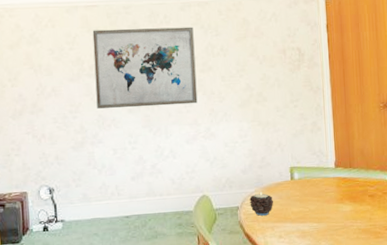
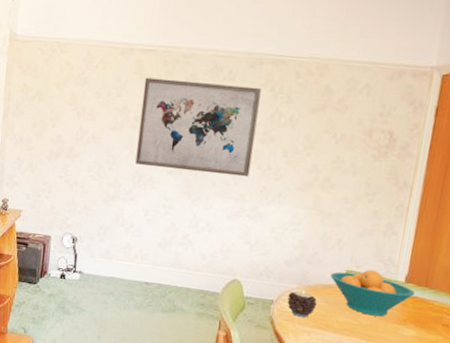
fruit bowl: none [279,162,344,201] -> present [331,269,415,317]

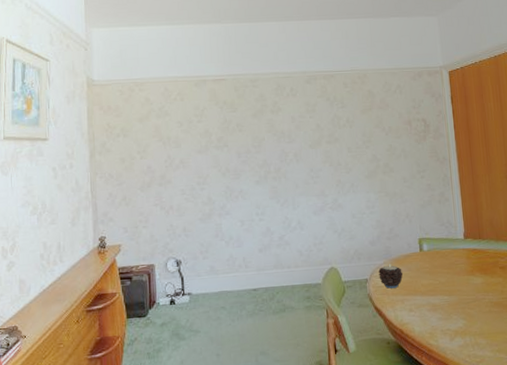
wall art: present [135,77,262,177] -> none [220,99,325,180]
fruit bowl: present [331,269,415,317] -> none [408,233,473,273]

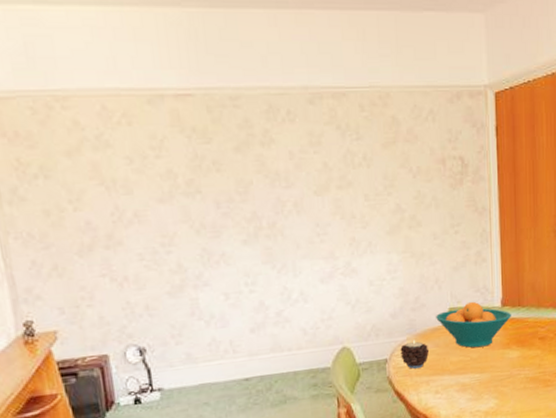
fruit bowl: none [408,233,473,273] -> present [436,301,511,348]

